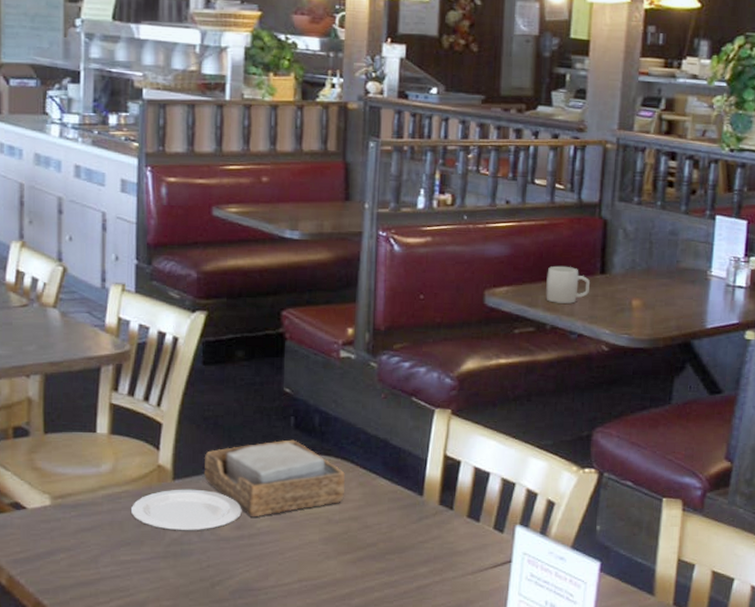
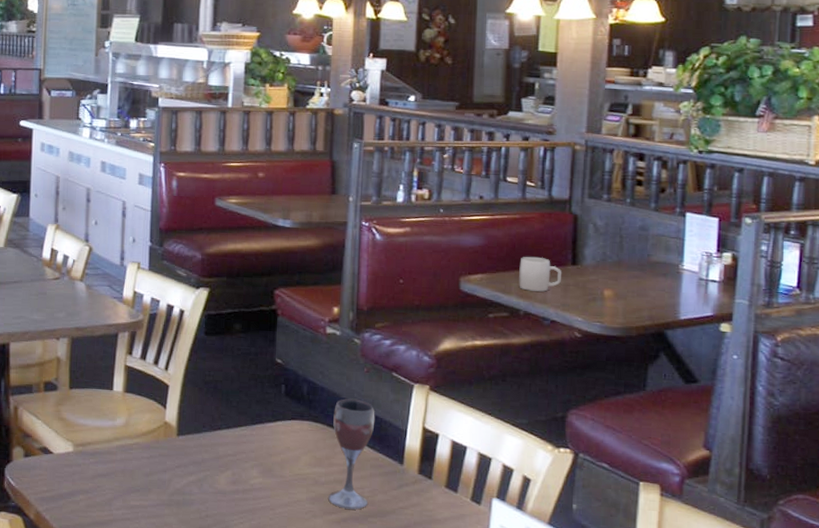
plate: present [131,489,242,531] -> none [141,444,237,484]
napkin holder: present [203,439,346,516] -> none [204,405,331,474]
cup: none [343,428,393,547] -> present [328,399,375,510]

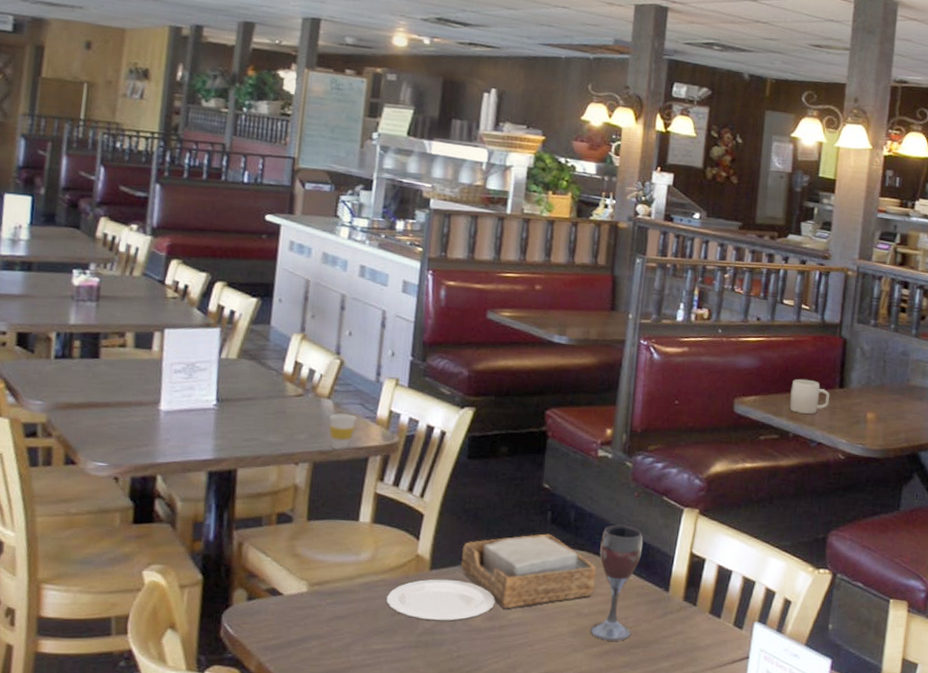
cup: none [83,294,106,327] -> present [329,413,357,450]
plate: none [141,444,237,484] -> present [387,579,495,622]
napkin holder: none [204,405,331,474] -> present [460,533,596,608]

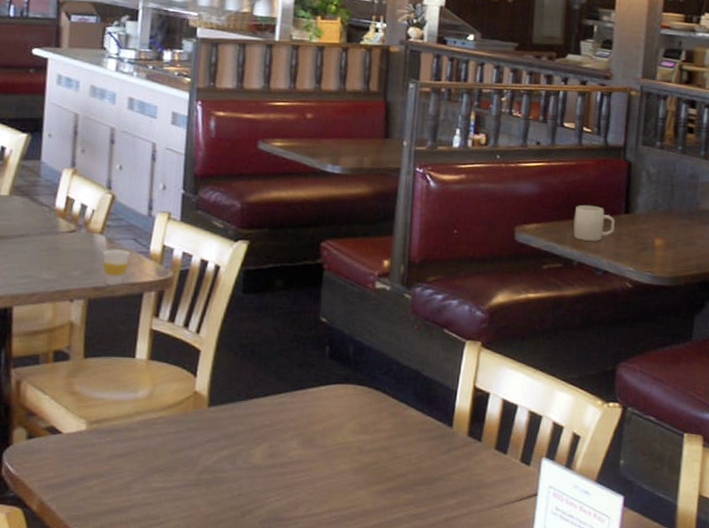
plate: present [387,579,495,622] -> none [166,416,275,459]
napkin holder: present [460,533,596,608] -> none [238,368,377,445]
cup: present [590,525,643,641] -> none [373,359,425,478]

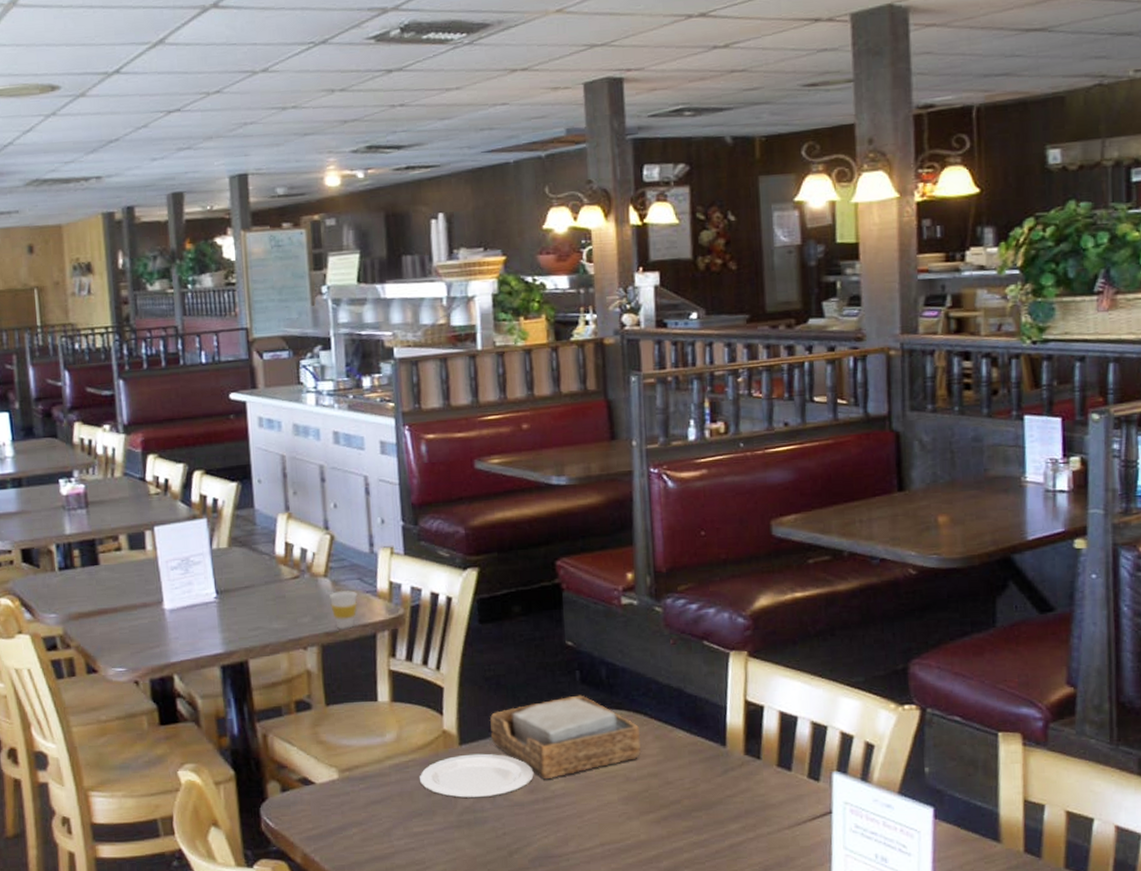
plate: none [166,416,275,459] -> present [420,753,534,799]
napkin holder: none [238,368,377,445] -> present [489,695,641,779]
mug: present [573,205,616,241] -> none [838,486,888,528]

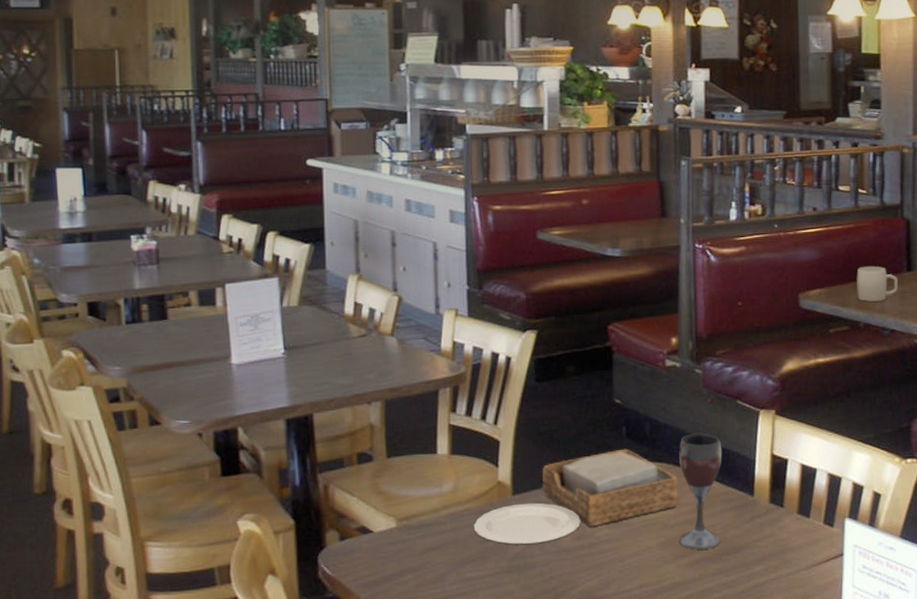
cup: present [330,591,358,630] -> none [395,349,422,386]
cup: none [639,677,690,806] -> present [679,433,722,550]
mug: none [838,486,888,528] -> present [856,266,899,302]

